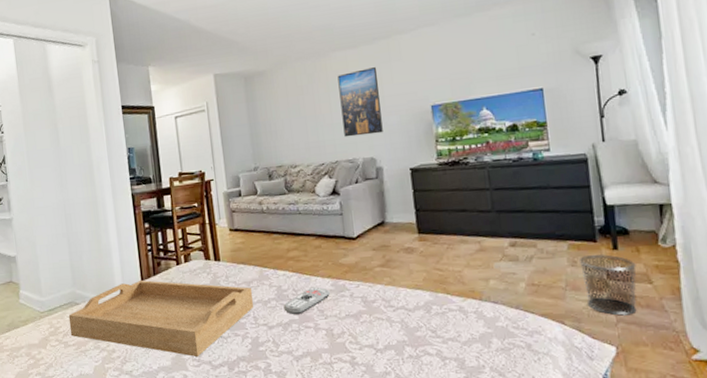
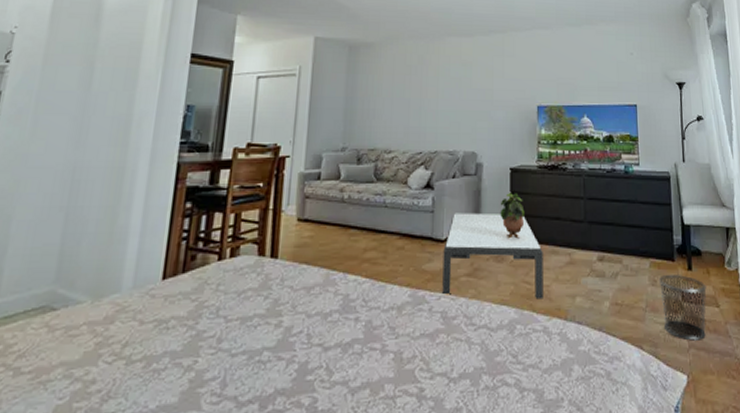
serving tray: present [68,280,253,357] -> none [29,278,311,389]
remote control: present [283,286,330,315] -> none [347,297,406,333]
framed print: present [337,67,383,138] -> none [448,59,490,127]
coffee table: none [356,211,456,284] -> present [442,213,544,300]
potted plant: none [404,191,430,233] -> present [500,193,525,239]

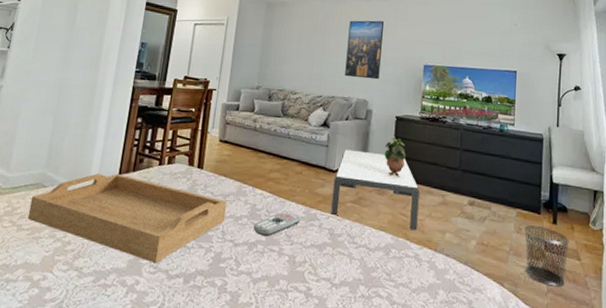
serving tray: none [29,278,311,389] -> present [27,173,227,263]
remote control: none [347,297,406,333] -> present [253,211,301,237]
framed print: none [448,59,490,127] -> present [345,20,384,80]

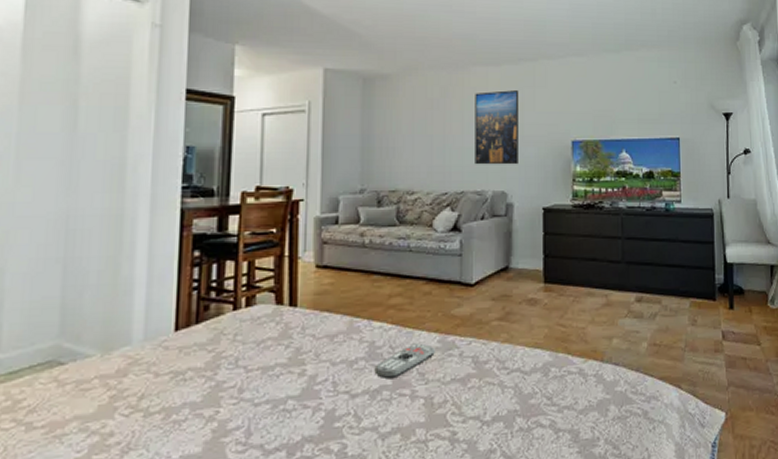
serving tray: present [27,173,227,263] -> none [40,329,334,439]
coffee table: present [331,149,420,231] -> none [473,255,579,342]
potted plant: present [384,137,406,177] -> none [532,234,559,282]
waste bin: present [523,225,569,287] -> none [698,313,748,379]

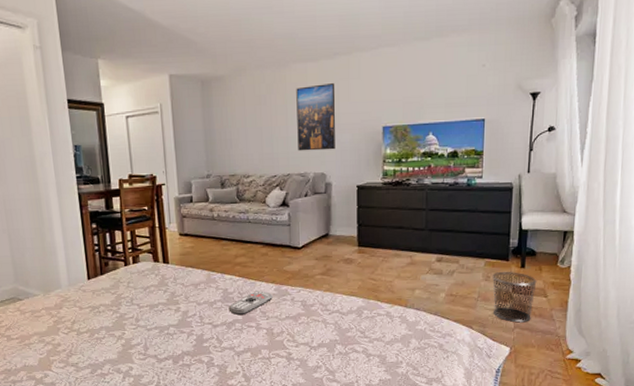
waste bin: none [698,313,748,379] -> present [491,271,537,323]

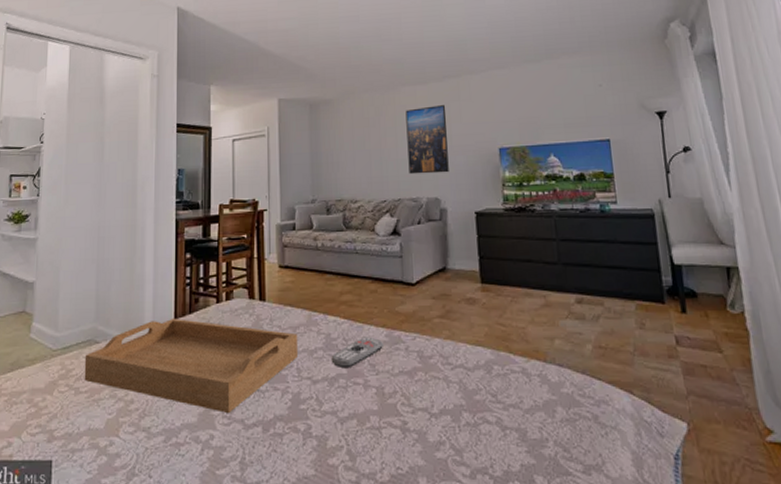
serving tray: none [11,278,200,351] -> present [84,318,297,413]
waste bin: present [491,271,537,323] -> none [646,316,708,387]

